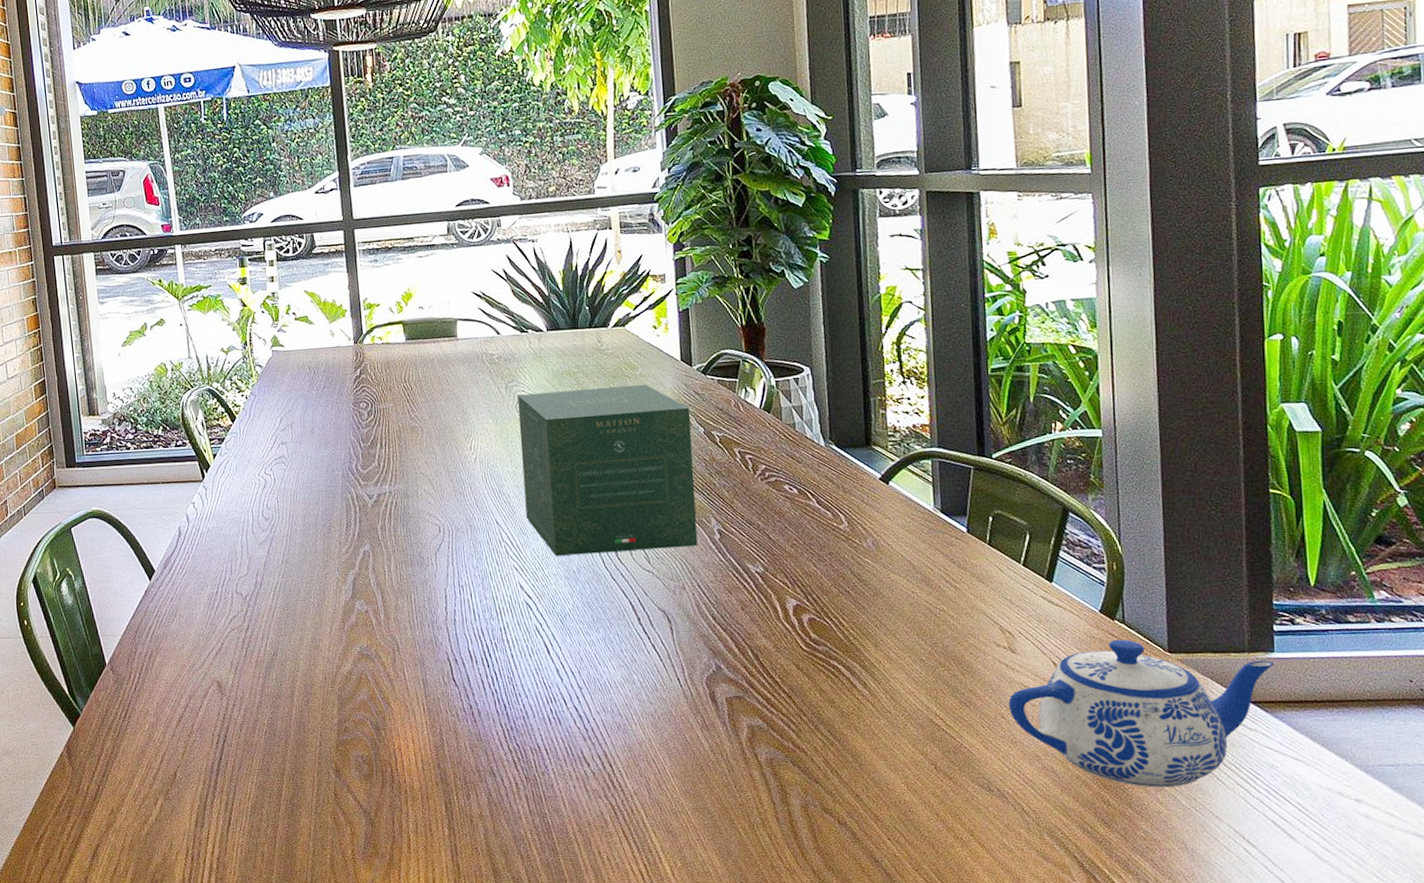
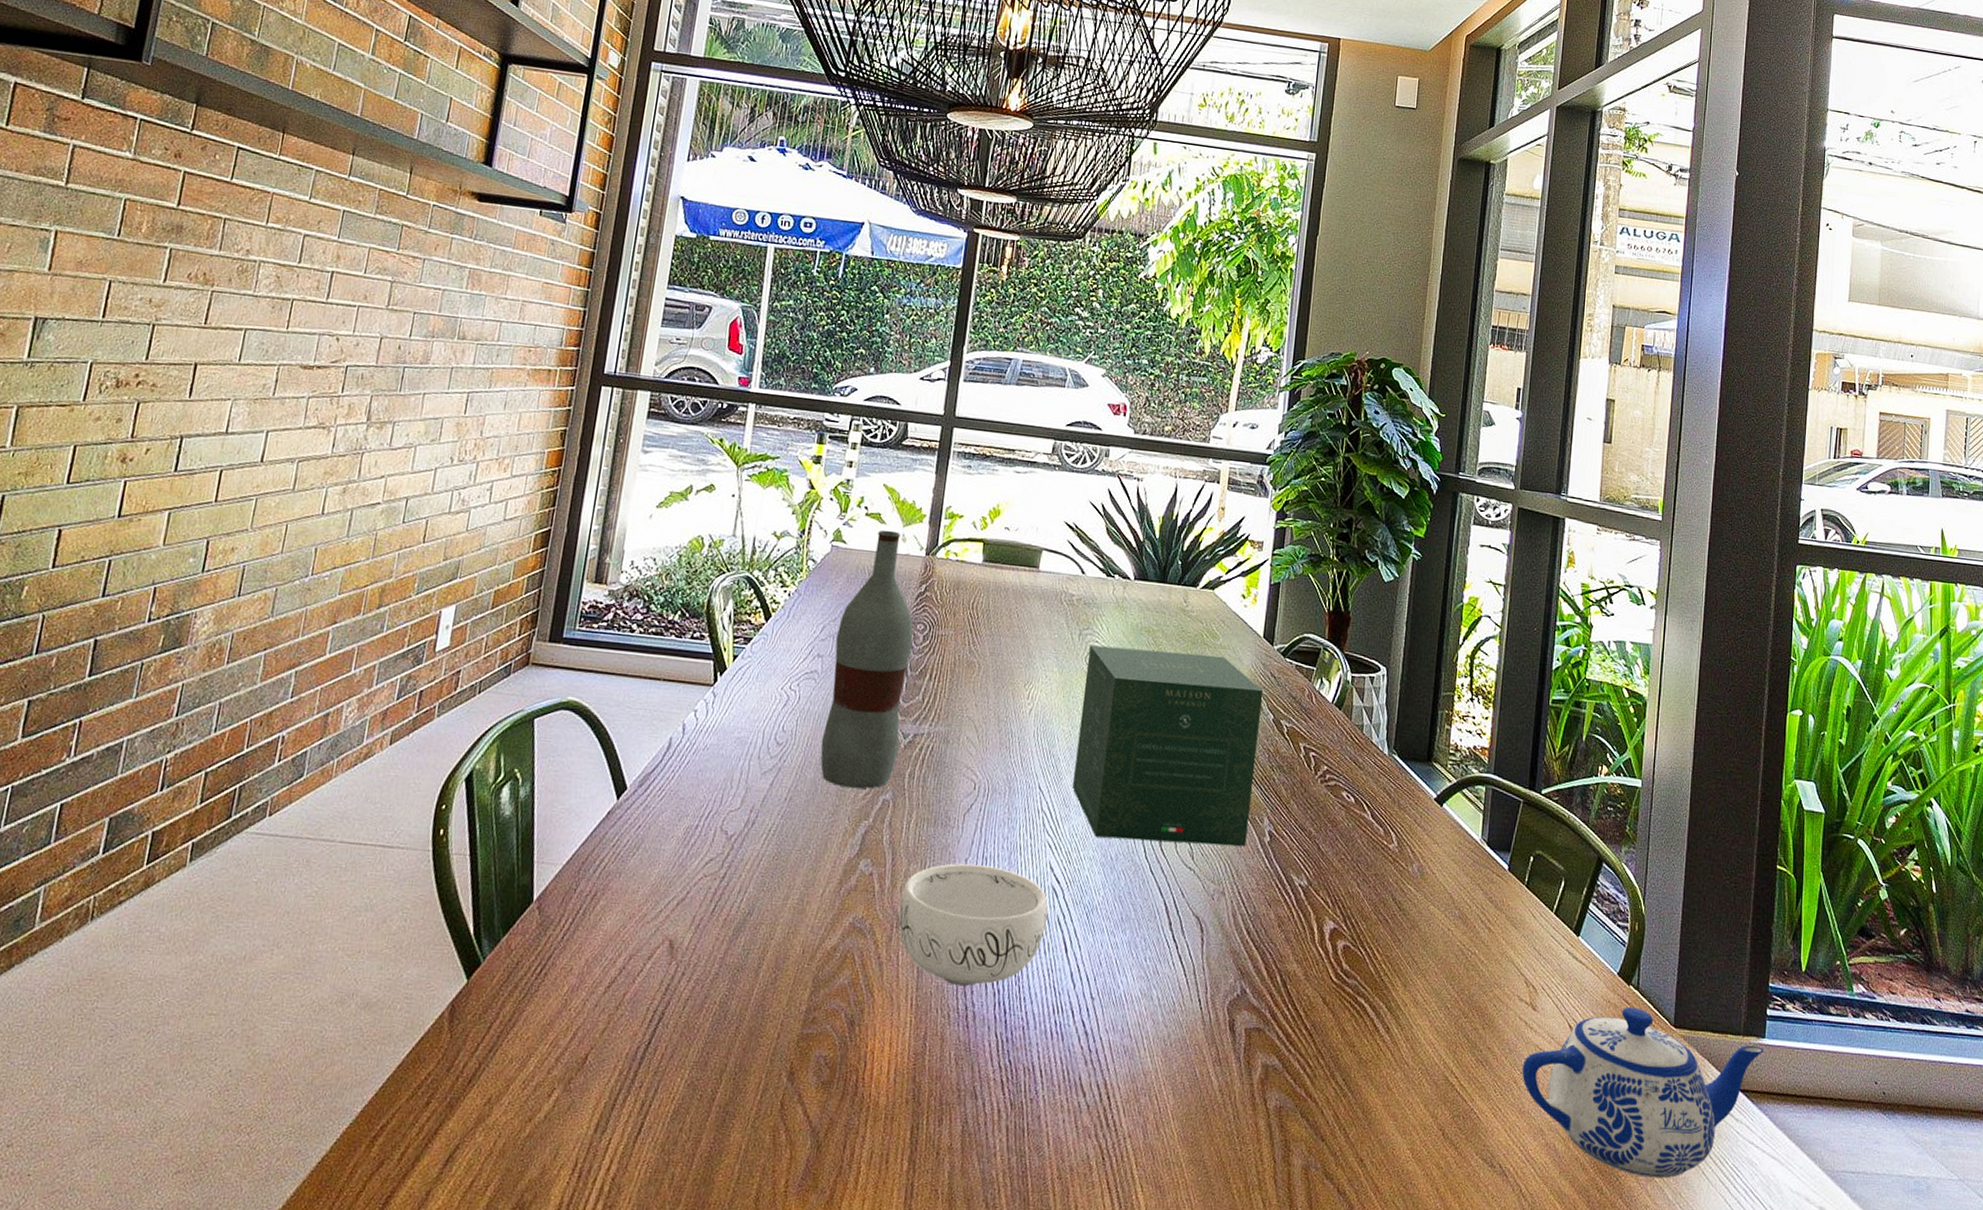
bottle: none [293,328,368,546] -> present [820,530,913,789]
decorative bowl: none [396,592,527,691] -> present [898,863,1048,987]

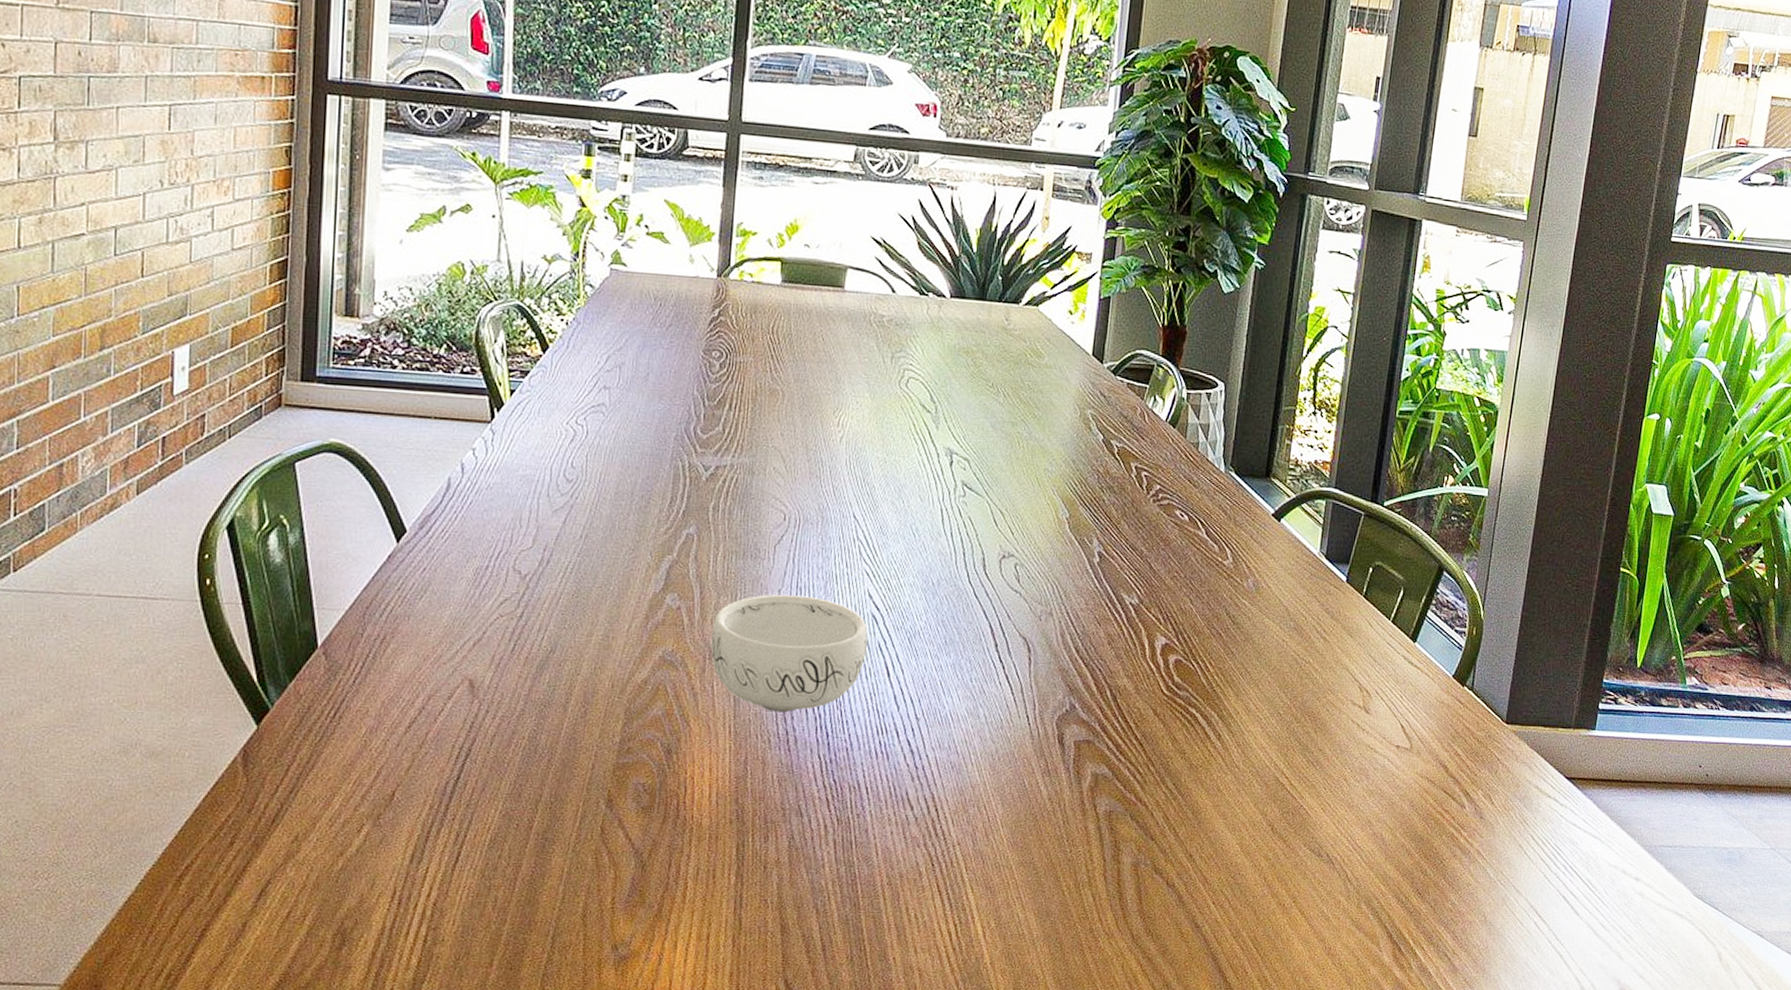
bottle: present [820,530,913,789] -> none [615,250,709,524]
gift box: present [1072,645,1264,847] -> none [890,368,1093,568]
teapot: present [1522,1006,1764,1179] -> none [1352,706,1593,860]

